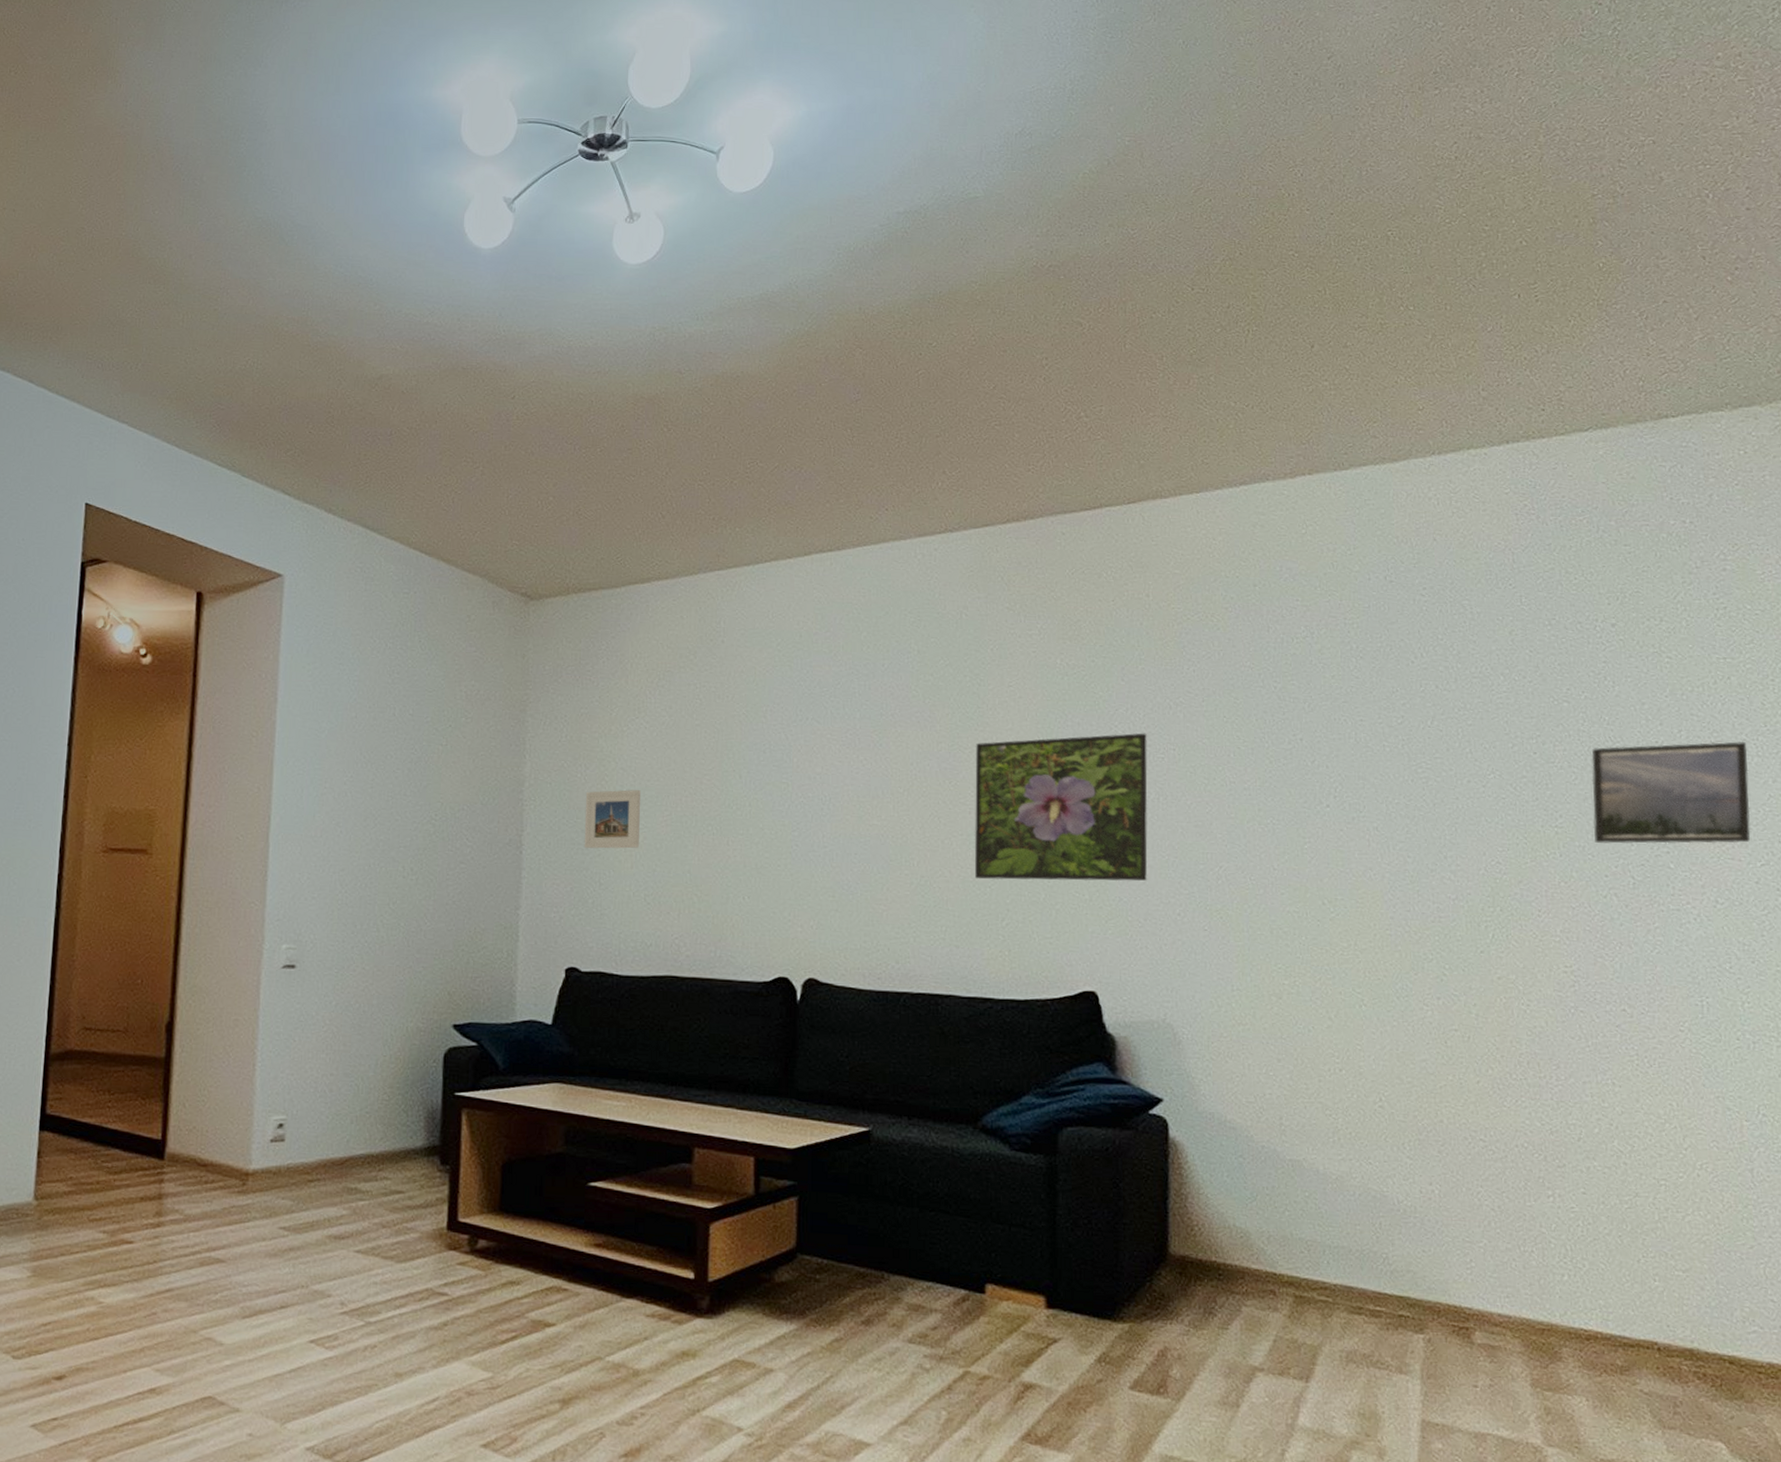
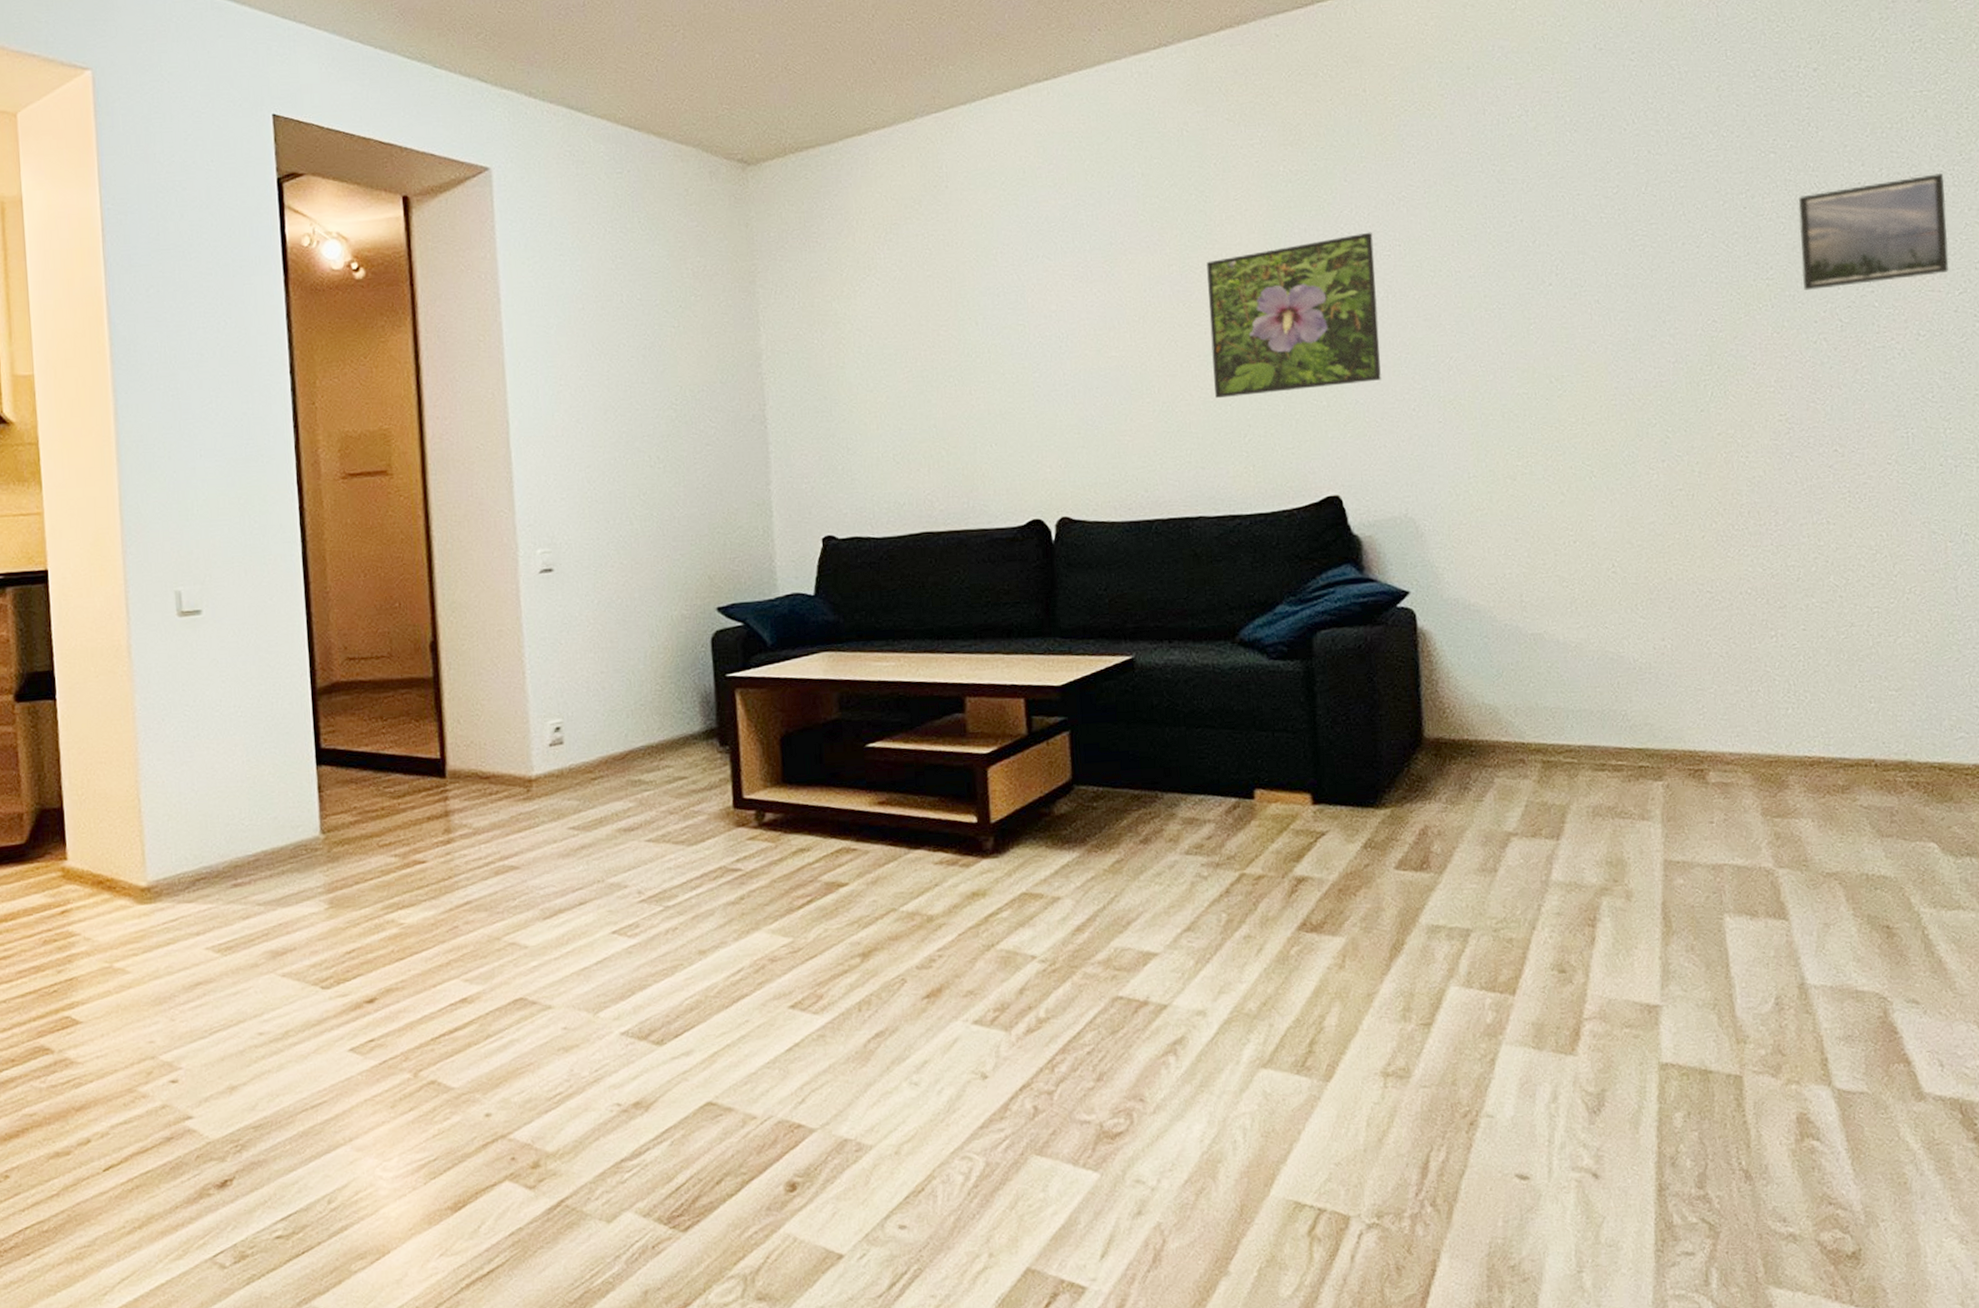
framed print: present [584,790,641,849] -> none [824,349,883,415]

